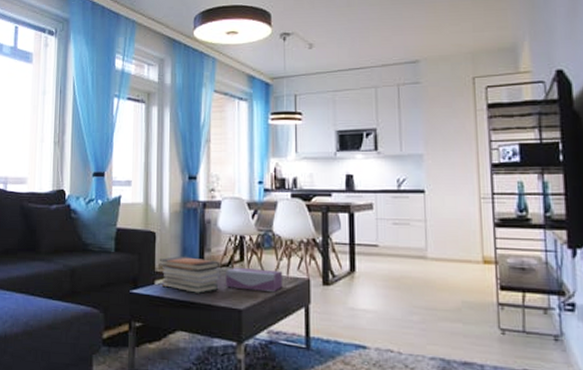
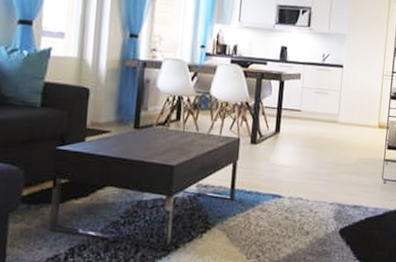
book stack: present [159,257,220,293] -> none [91,114,157,150]
tissue box: present [226,267,283,293] -> none [160,126,216,150]

